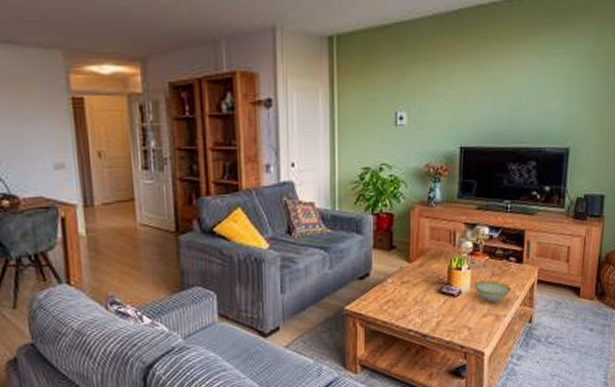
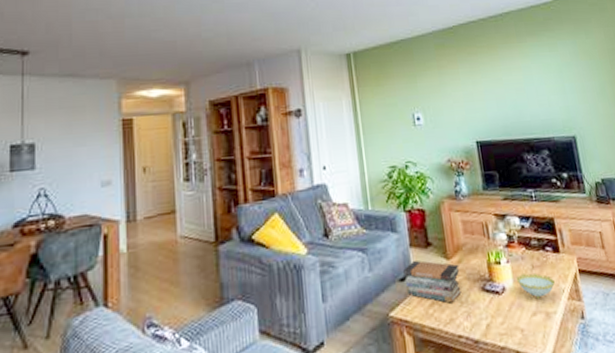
book stack: none [363,261,420,302] -> present [403,260,462,304]

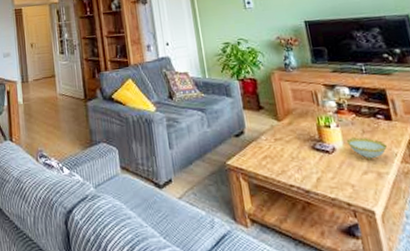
book stack: present [403,260,462,304] -> none [238,120,292,158]

